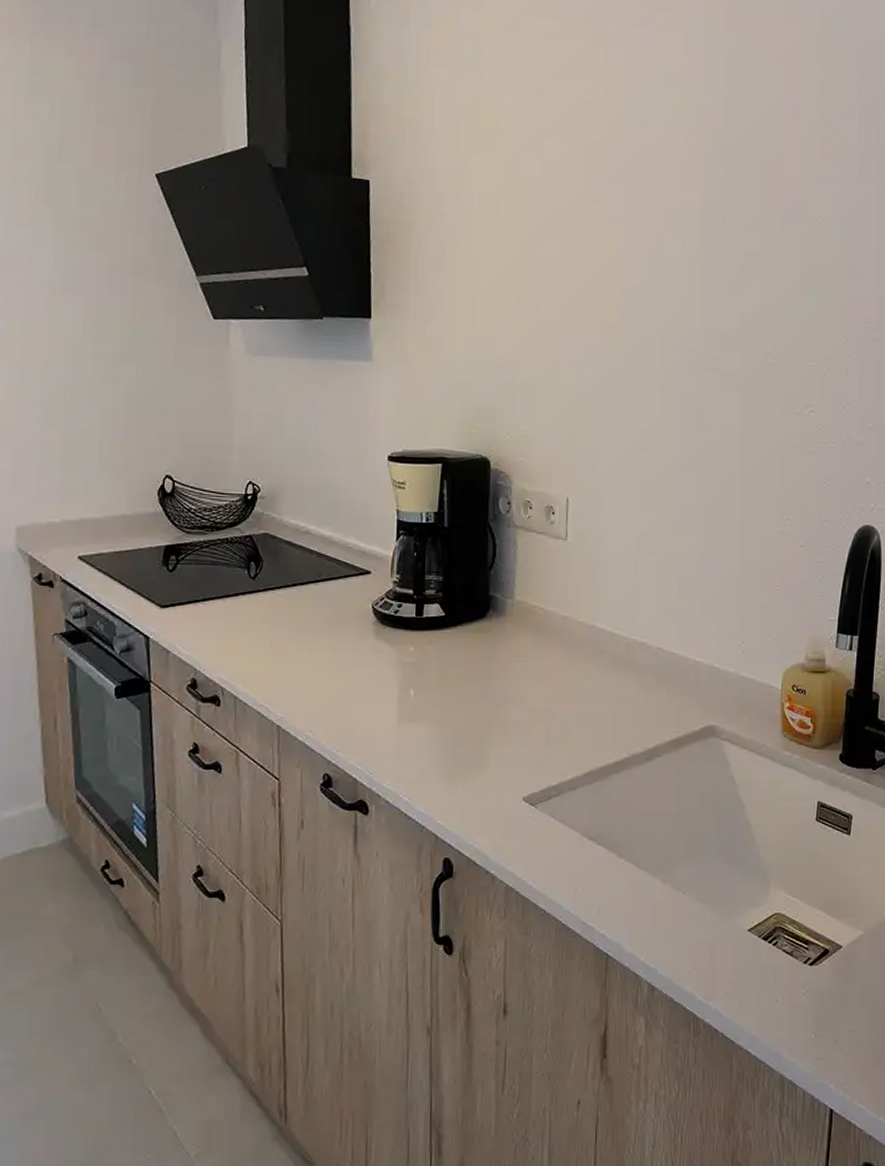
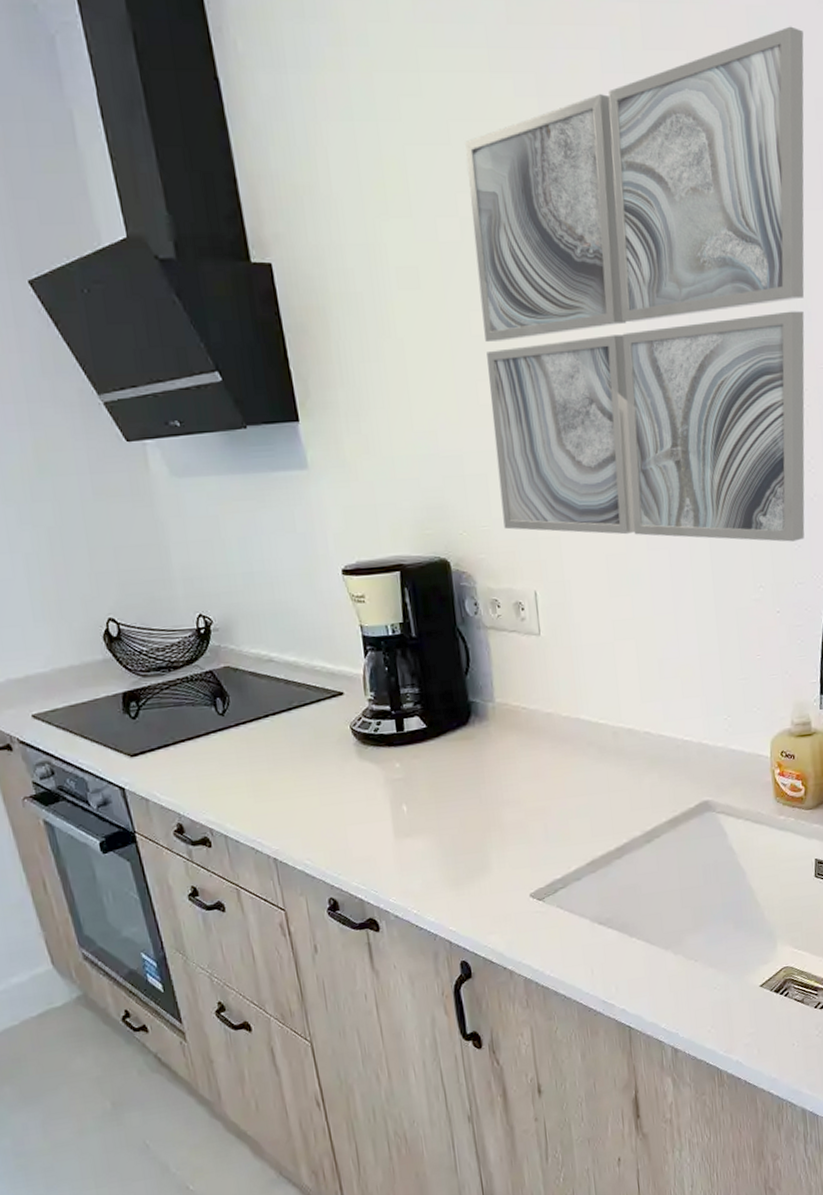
wall art: none [546,27,871,480] -> present [465,26,805,542]

